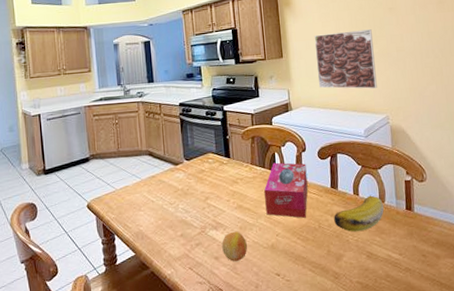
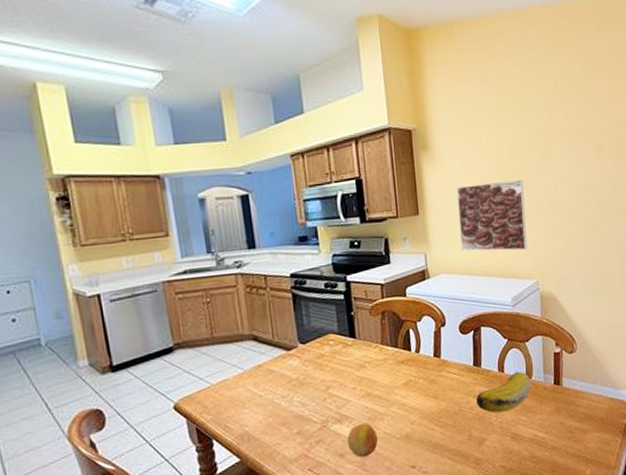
tissue box: present [264,162,308,218] -> none [397,340,448,402]

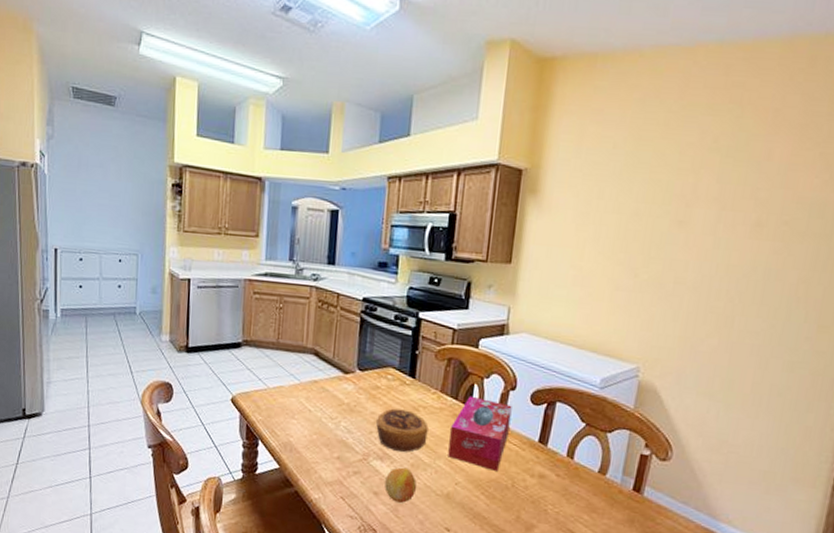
pastry: none [328,368,378,410] -> present [376,408,429,452]
tissue box: none [397,340,448,402] -> present [448,396,512,471]
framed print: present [456,180,527,251] -> none [552,240,645,327]
banana: present [476,371,531,413] -> none [533,462,604,504]

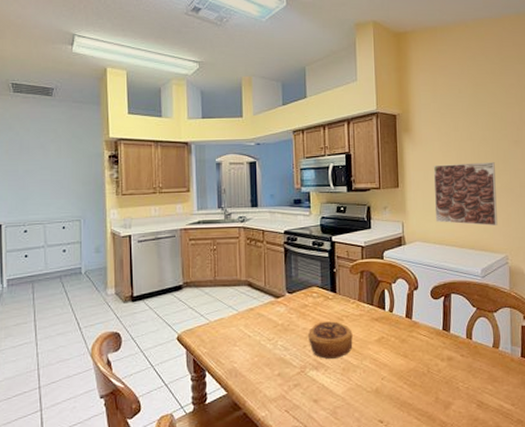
fruit: present [385,467,417,503] -> none [322,372,350,405]
tissue box: present [448,396,512,471] -> none [371,300,418,361]
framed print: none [552,240,645,327] -> present [433,162,498,226]

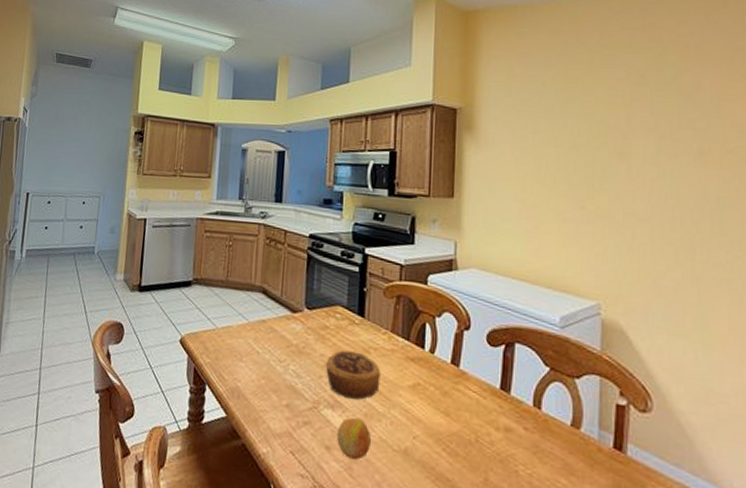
fruit: none [322,372,350,405] -> present [337,417,372,460]
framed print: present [433,162,498,226] -> none [499,174,588,261]

